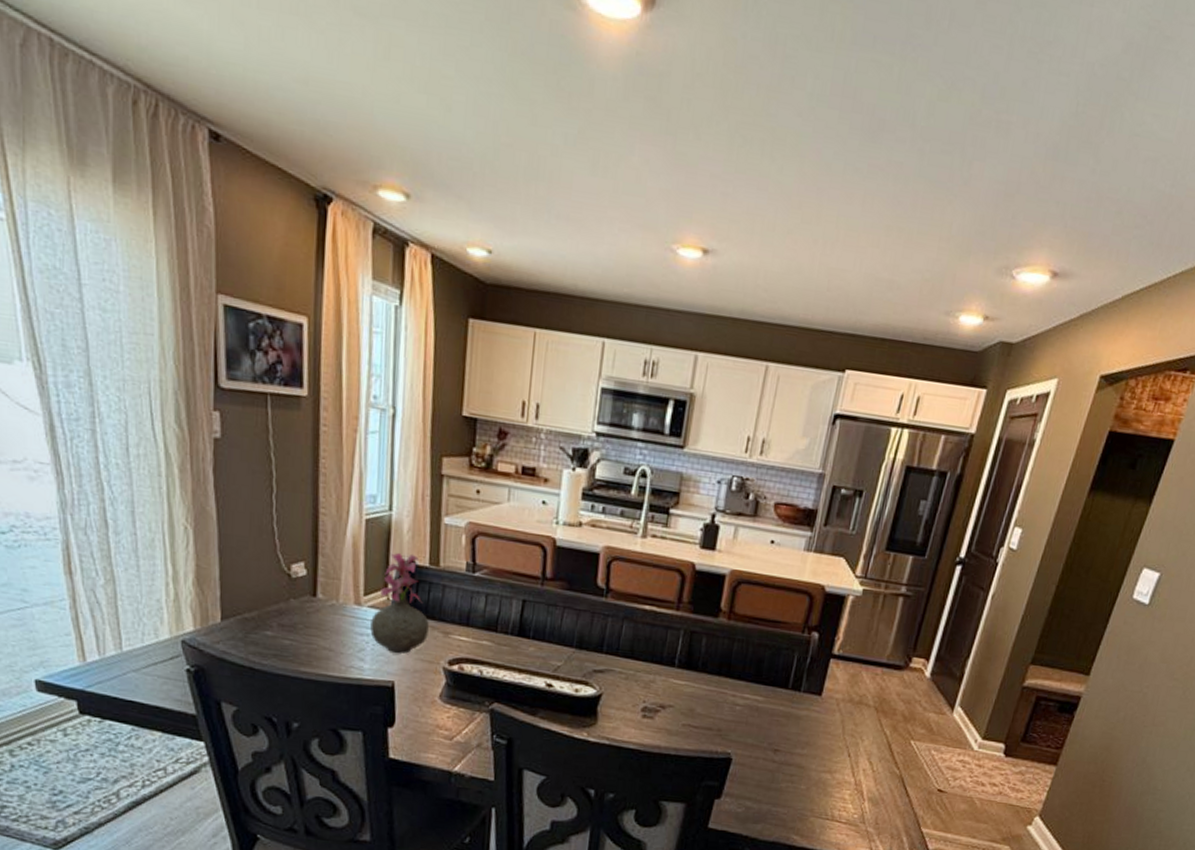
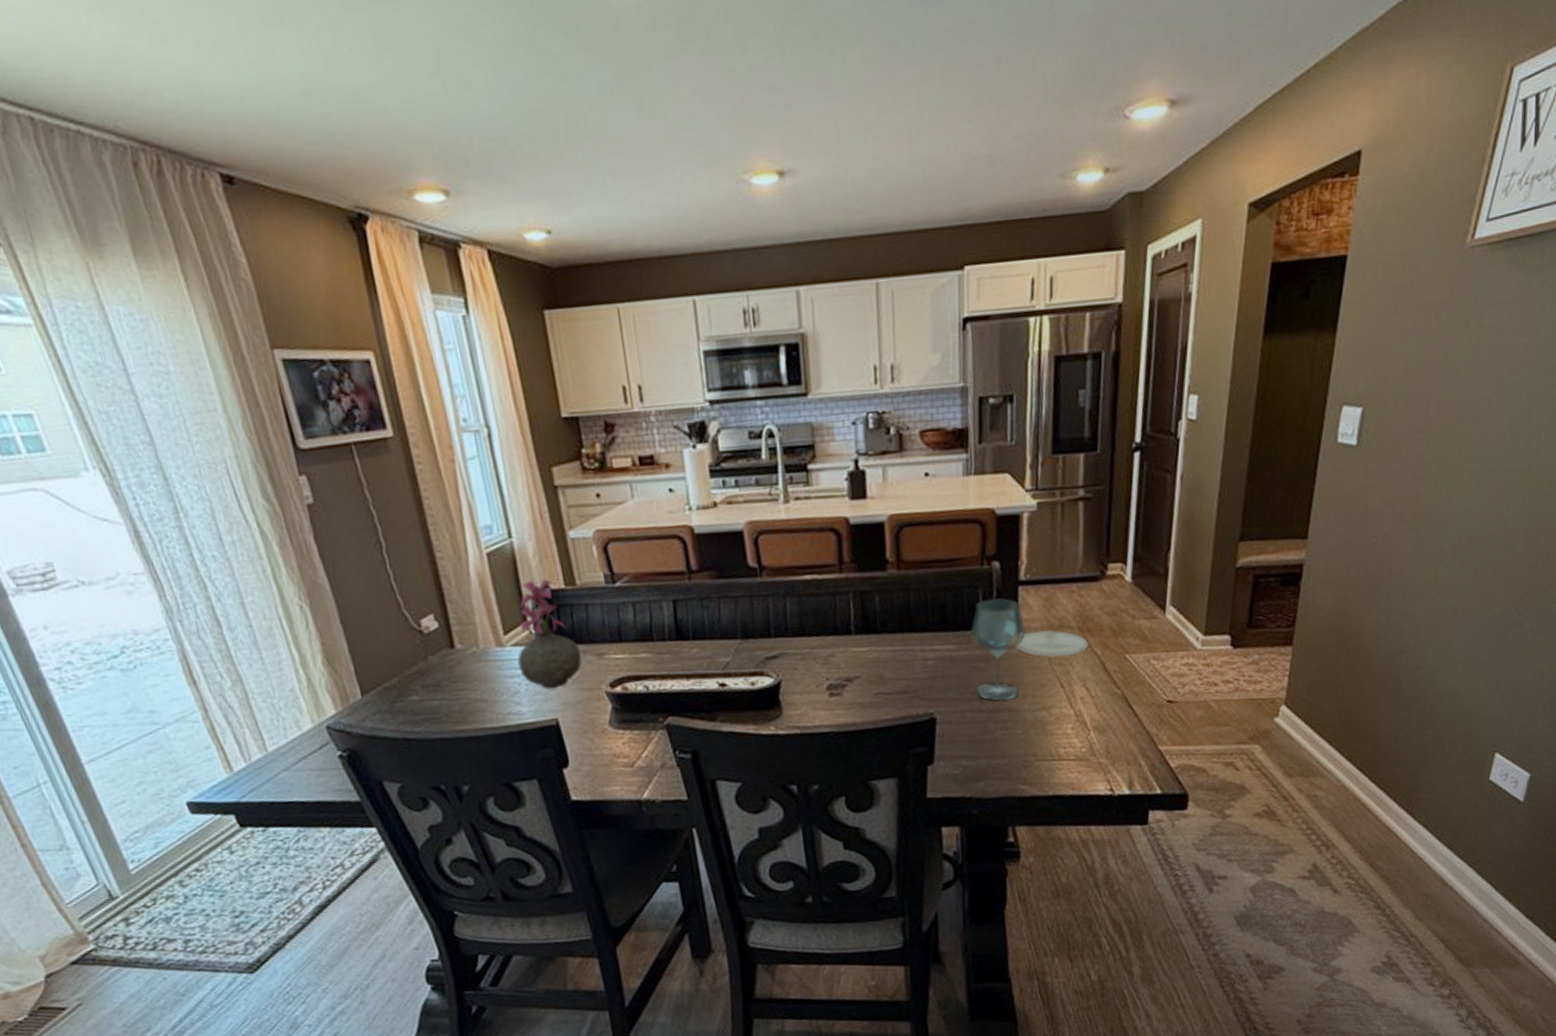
wine glass: none [772,664,829,757] -> present [971,598,1025,702]
plate: none [816,701,881,731] -> present [1016,630,1088,658]

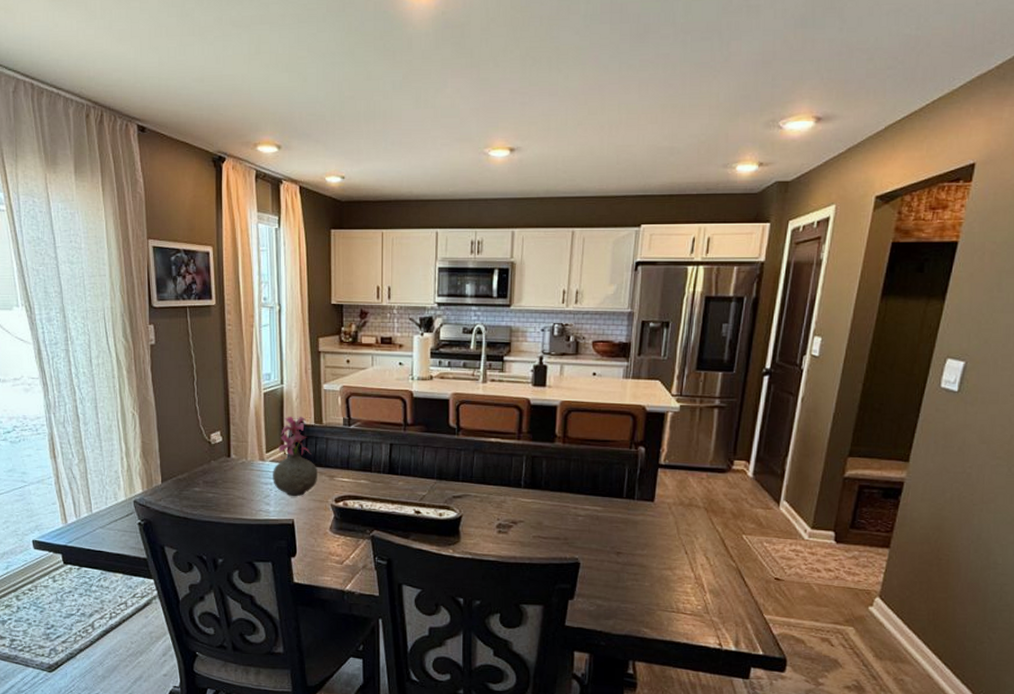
wine glass: present [971,598,1025,702] -> none [615,476,660,557]
plate: present [1016,630,1088,658] -> none [651,505,712,530]

